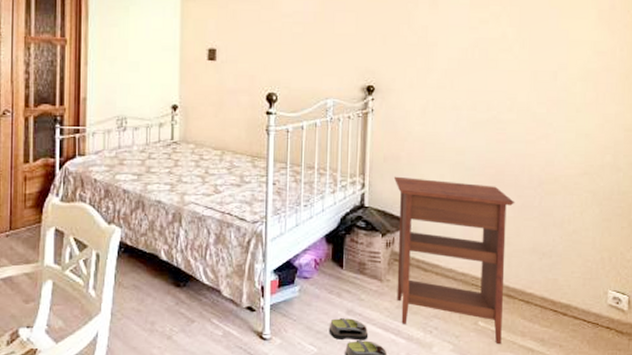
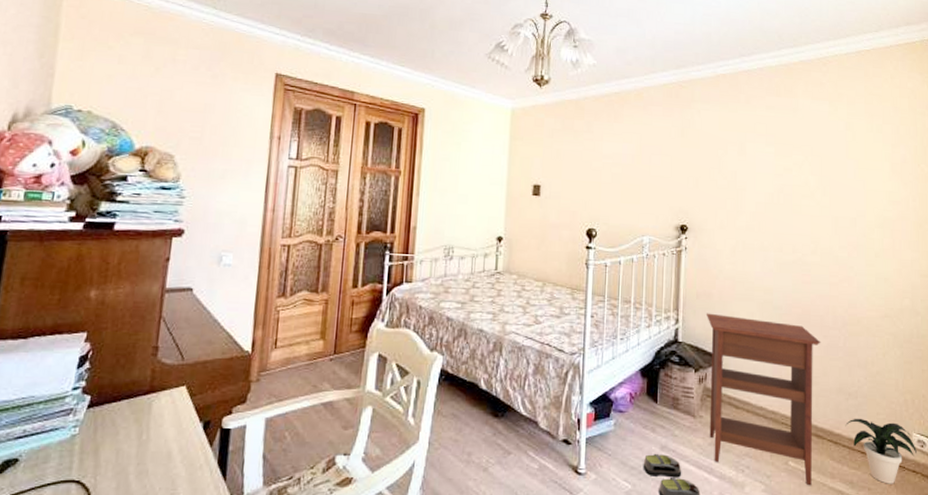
potted plant: none [538,277,611,341] -> present [845,418,917,484]

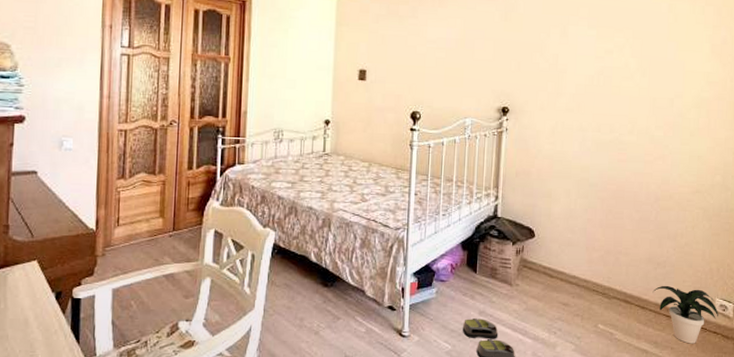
nightstand: present [705,313,821,486] -> none [524,190,634,346]

